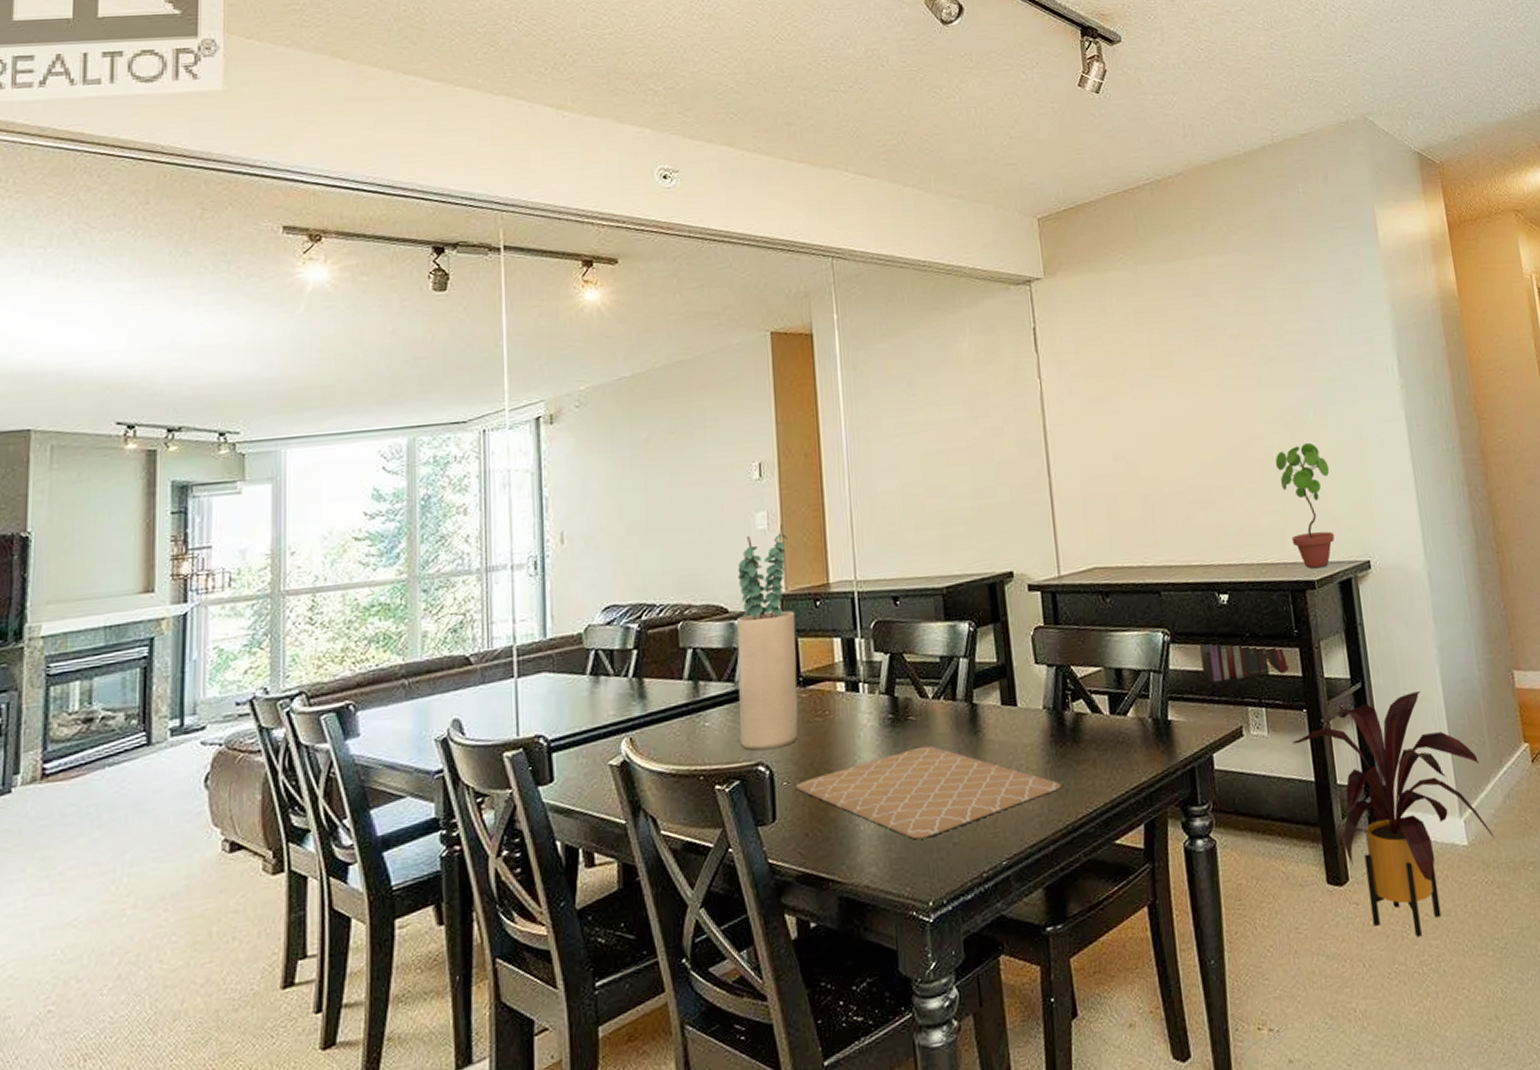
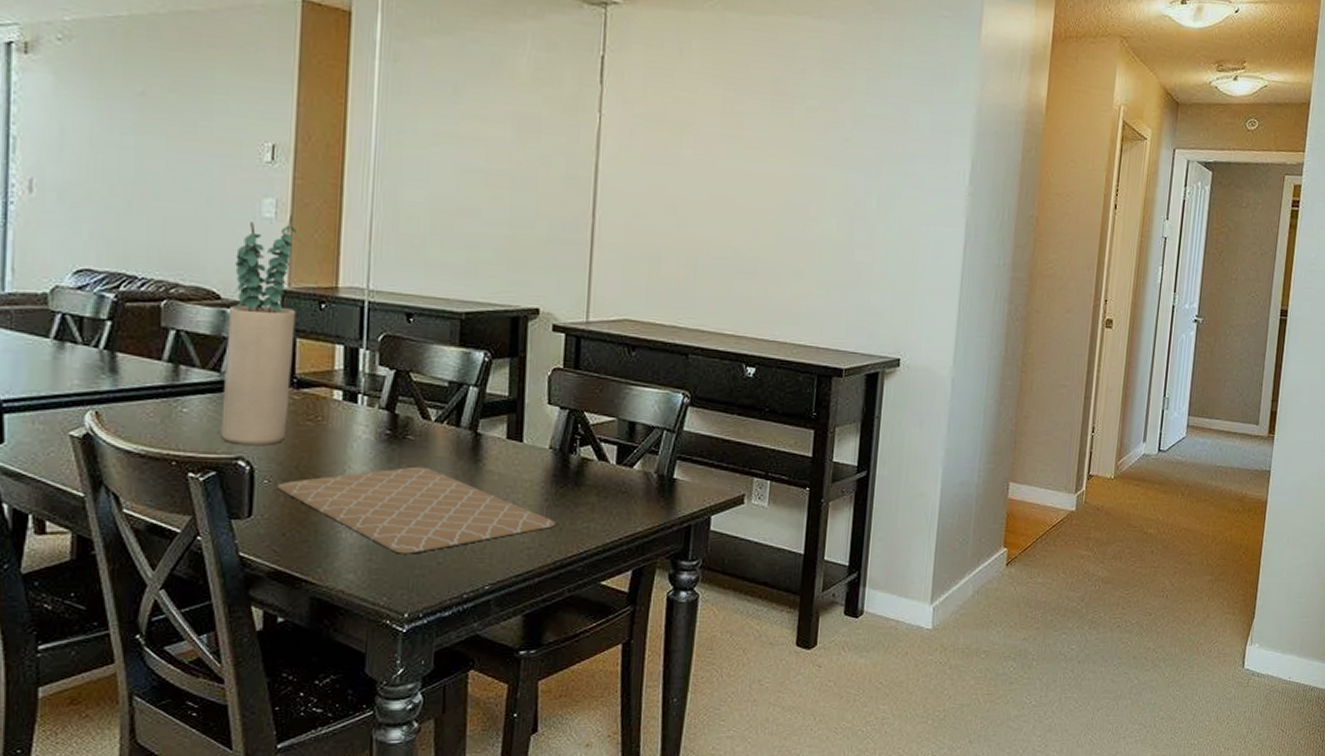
books: present [1200,644,1290,683] -> none [716,412,801,451]
potted plant: present [1275,442,1335,568] -> none [828,232,881,357]
house plant: present [1292,691,1495,937] -> none [790,488,960,701]

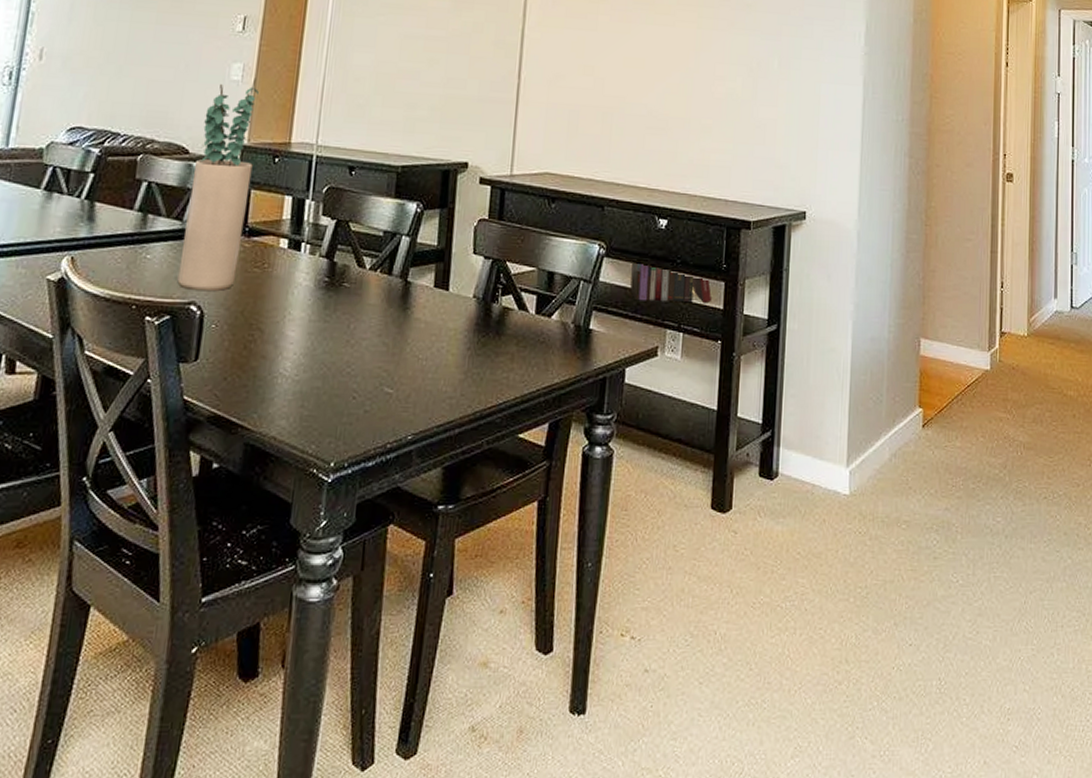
placemat: present [277,466,556,554] -> none [223,313,477,402]
books: none [716,412,801,451] -> present [630,263,712,303]

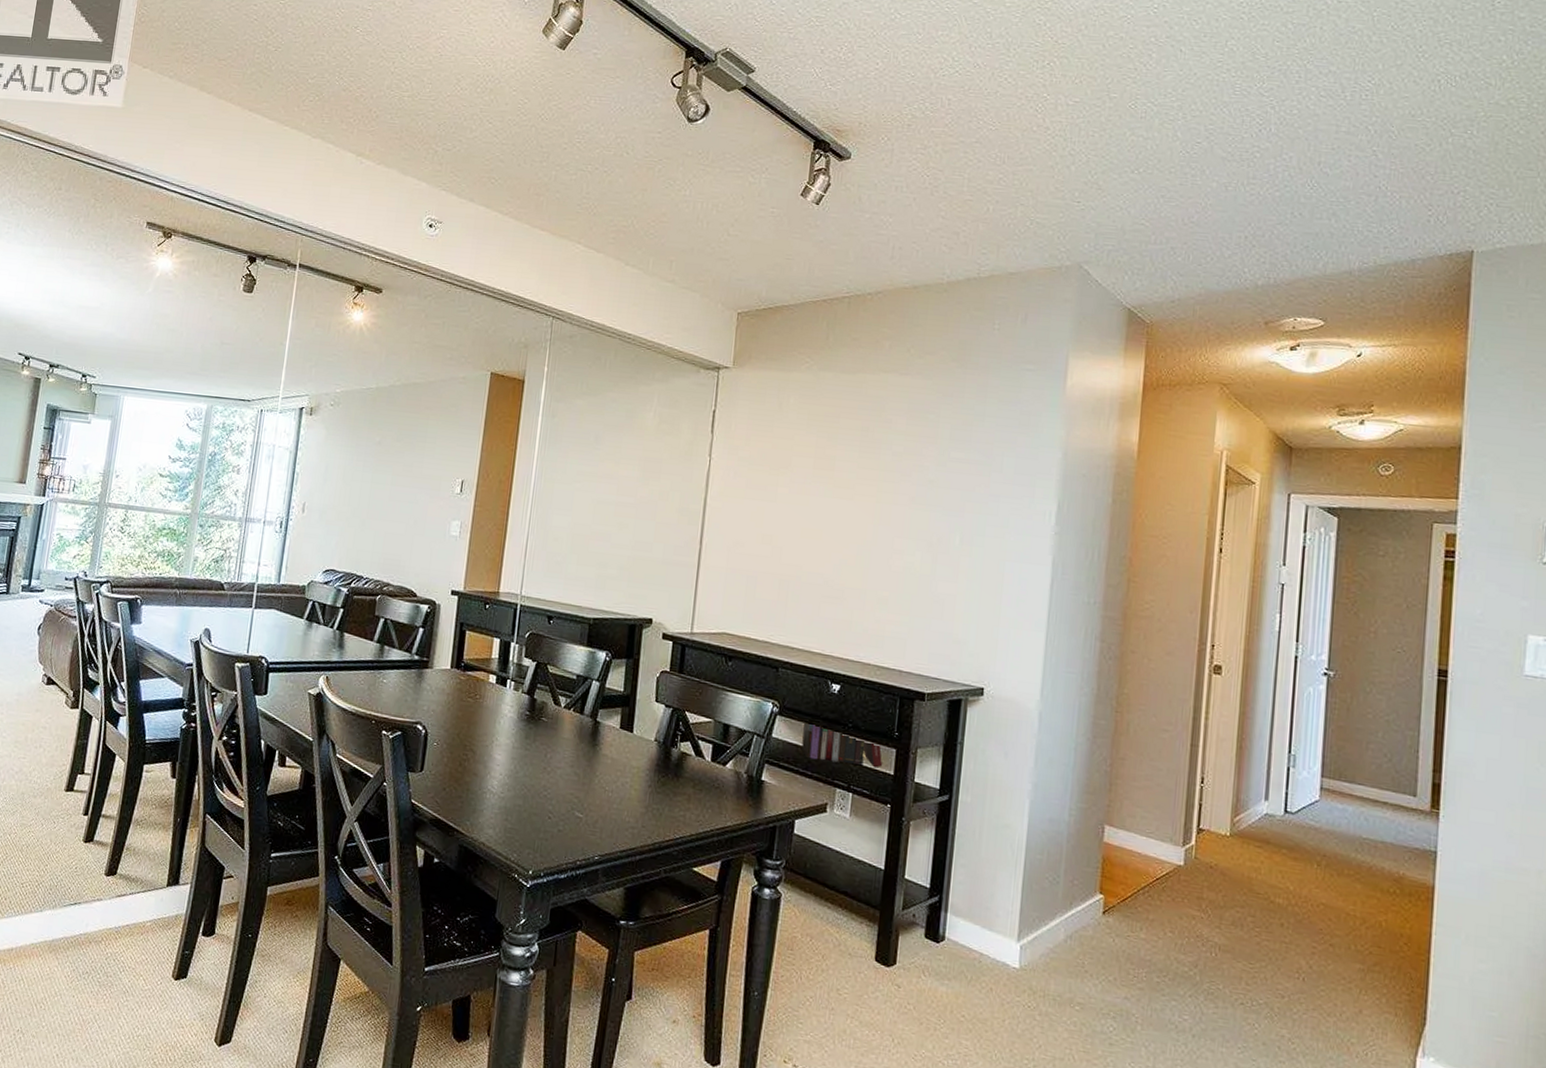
vase: present [177,78,259,292] -> none [407,534,473,715]

